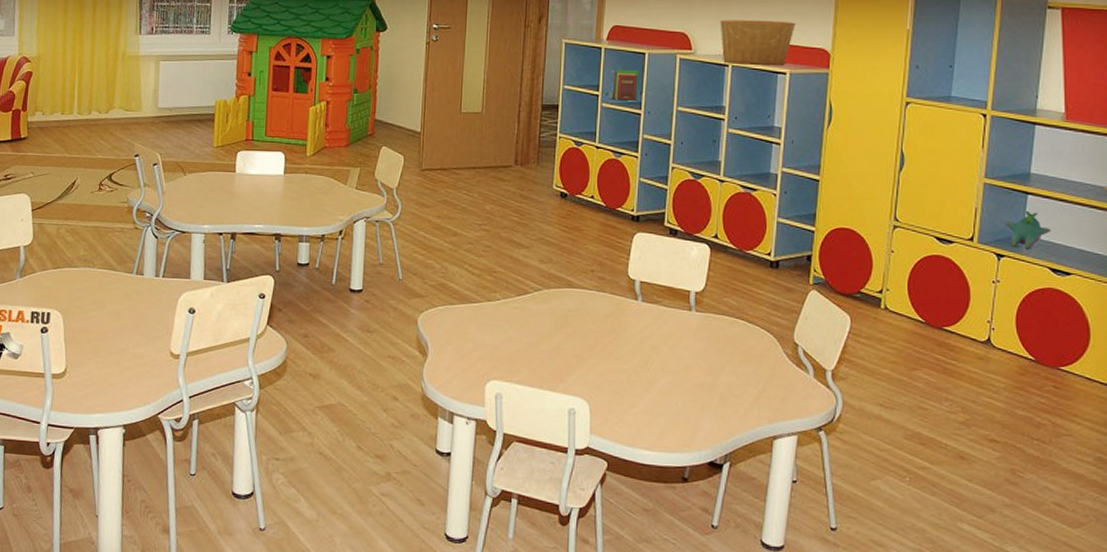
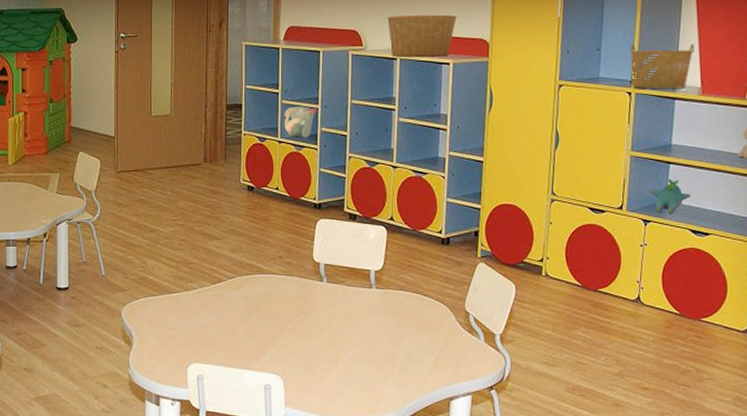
stuffed animal: none [603,110,640,146] -> present [284,106,317,139]
books: present [609,69,638,100] -> none [289,67,315,97]
basket: none [985,62,1059,114] -> present [629,44,695,90]

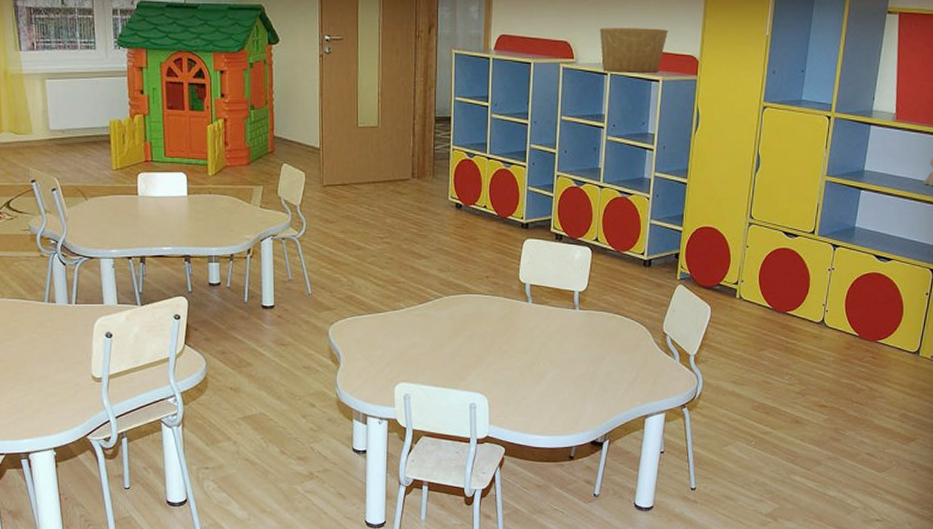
stuffed animal: present [284,106,317,139] -> none [493,121,527,156]
basket: present [629,44,695,90] -> none [831,66,893,114]
toy figurine: present [651,178,691,214] -> none [842,204,878,239]

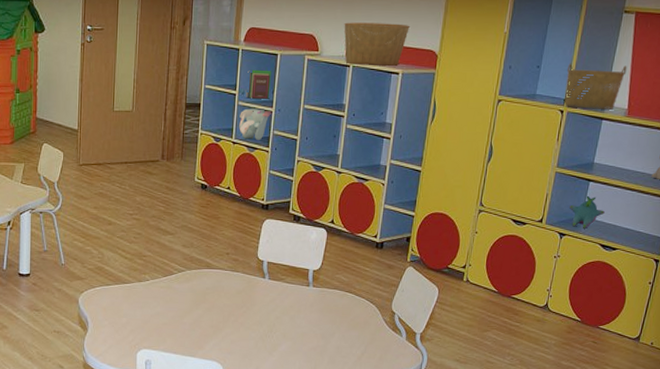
stuffed animal: none [493,121,527,156] -> present [239,108,271,141]
books: none [498,79,525,111] -> present [245,69,271,99]
basket: none [831,66,893,114] -> present [564,63,627,110]
toy figurine: none [842,204,878,239] -> present [570,195,605,229]

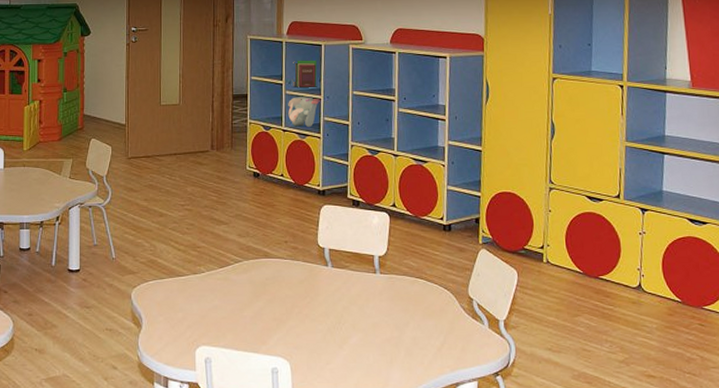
basket: present [343,22,410,67] -> none [385,11,452,52]
basket: present [564,63,627,110] -> none [619,39,683,83]
toy figurine: present [570,195,605,229] -> none [647,168,686,203]

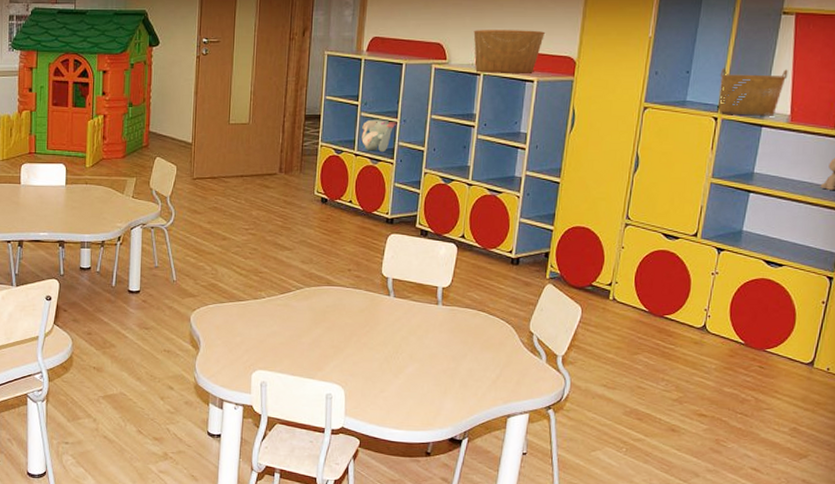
books: present [292,60,317,88] -> none [368,79,396,110]
basket: none [385,11,452,52] -> present [473,30,545,75]
basket: none [619,39,683,83] -> present [718,67,788,116]

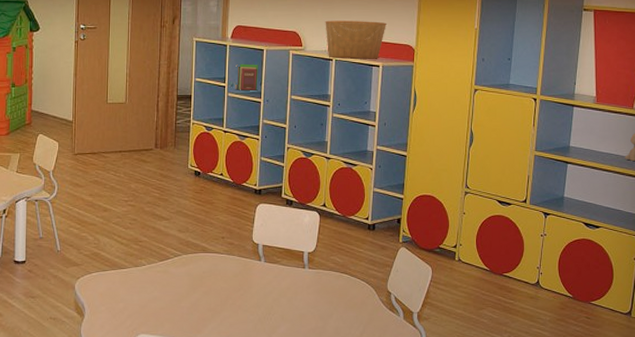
stuffed animal: present [361,119,396,153] -> none [229,99,260,130]
books: none [368,79,396,110] -> present [234,63,258,91]
basket: present [718,67,788,116] -> none [536,55,591,97]

